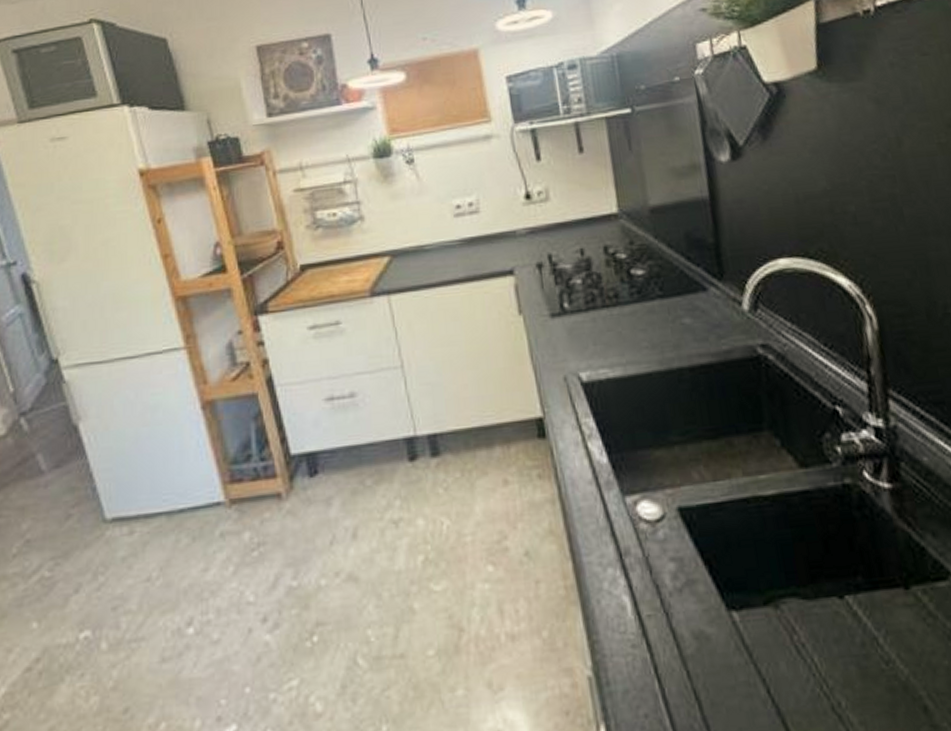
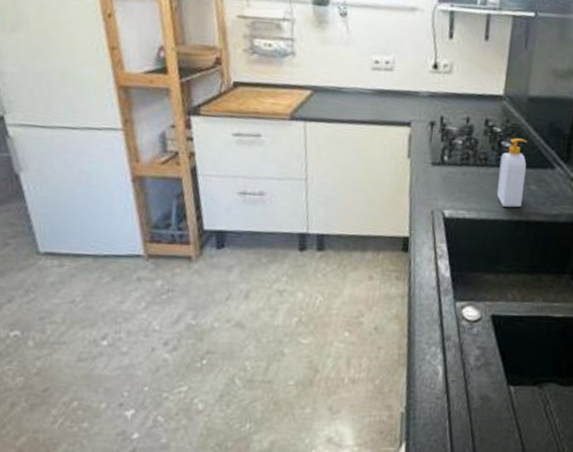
soap bottle: none [634,261,678,353] -> present [497,138,528,208]

